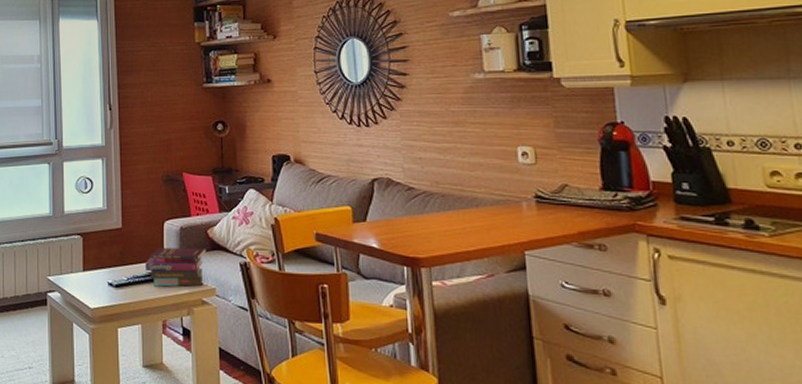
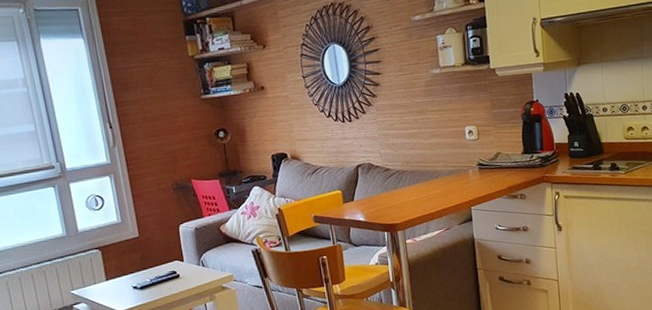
books: present [146,247,206,287] -> none [166,243,221,282]

